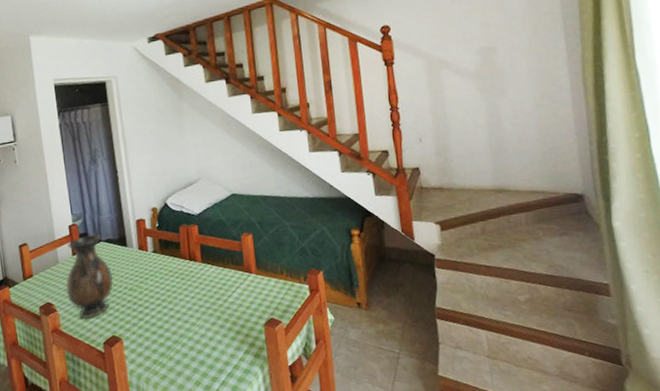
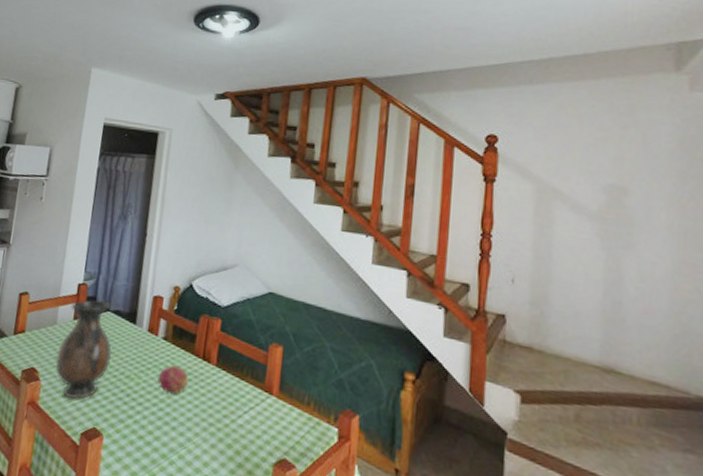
fruit: none [156,270,182,293] -> present [157,365,189,395]

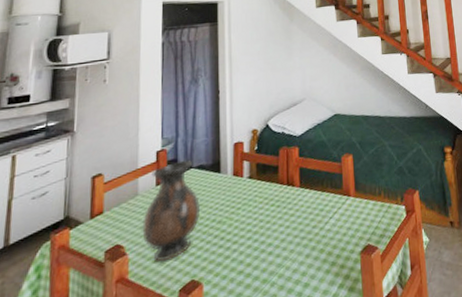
fruit: present [157,365,189,395] -> none [249,197,277,224]

